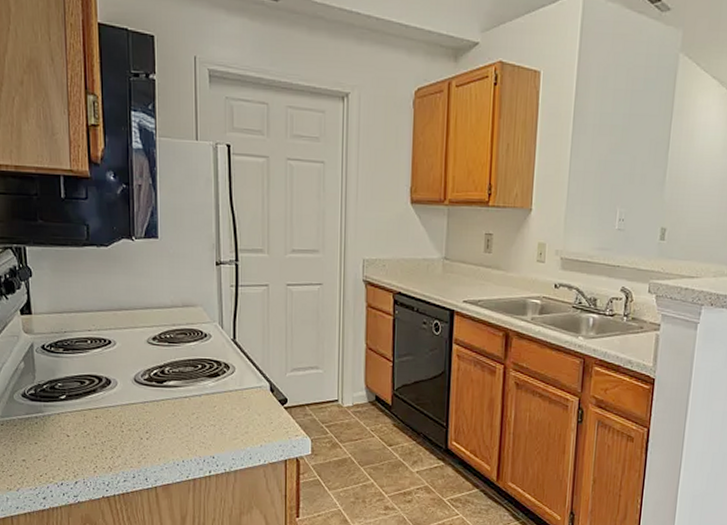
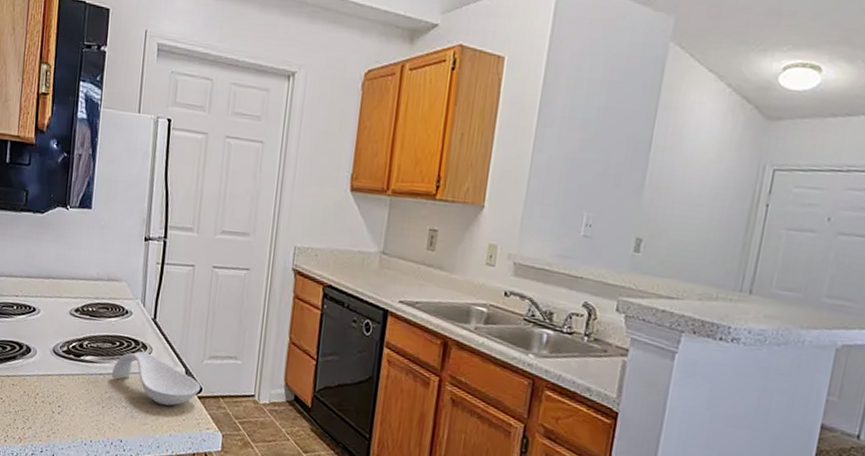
spoon rest: none [196,371,286,419] -> present [111,351,201,406]

